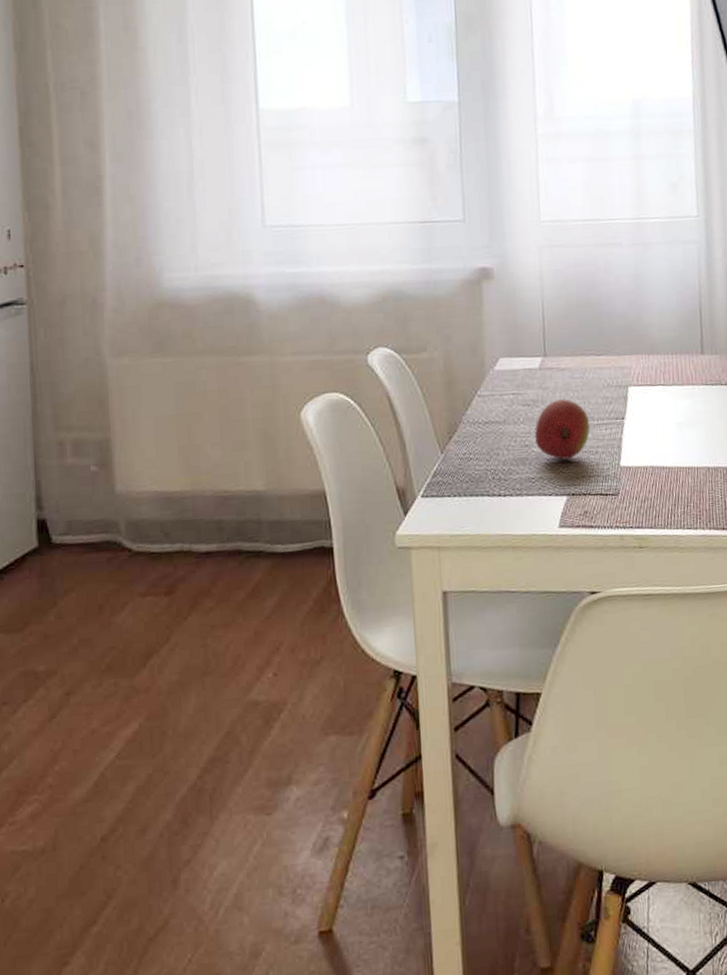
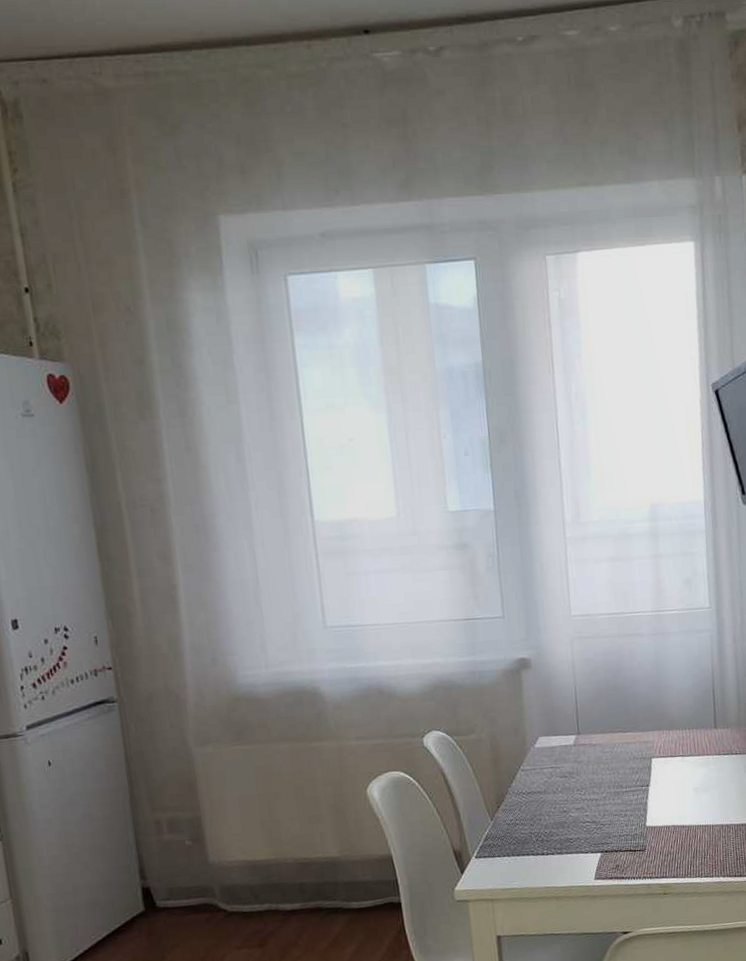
fruit: present [534,399,590,460] -> none [571,770,620,823]

